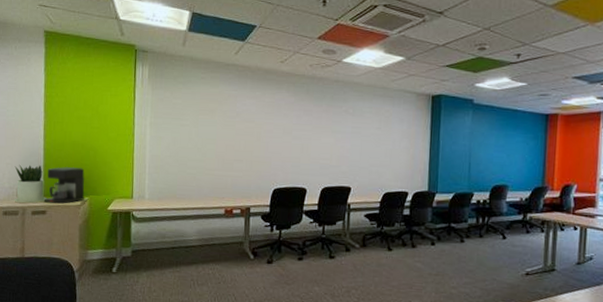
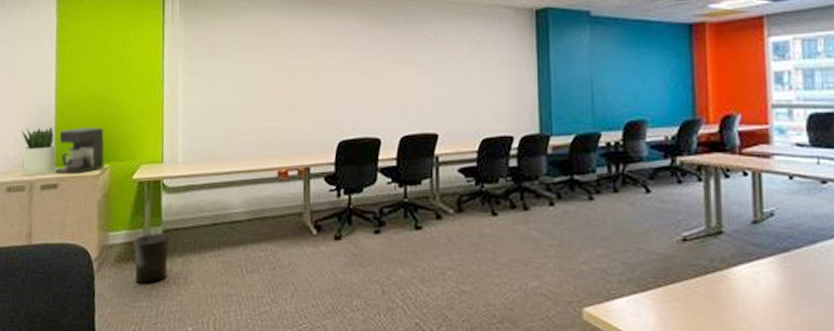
waste bin: none [107,252,138,291] -> present [133,232,170,284]

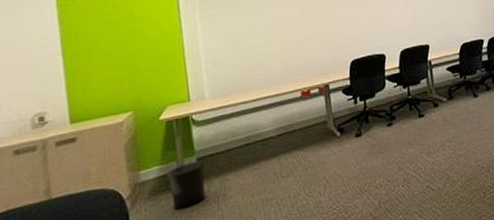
planter: present [20,126,59,176] -> none [24,85,75,137]
coffee maker: present [55,128,105,174] -> none [71,79,127,128]

